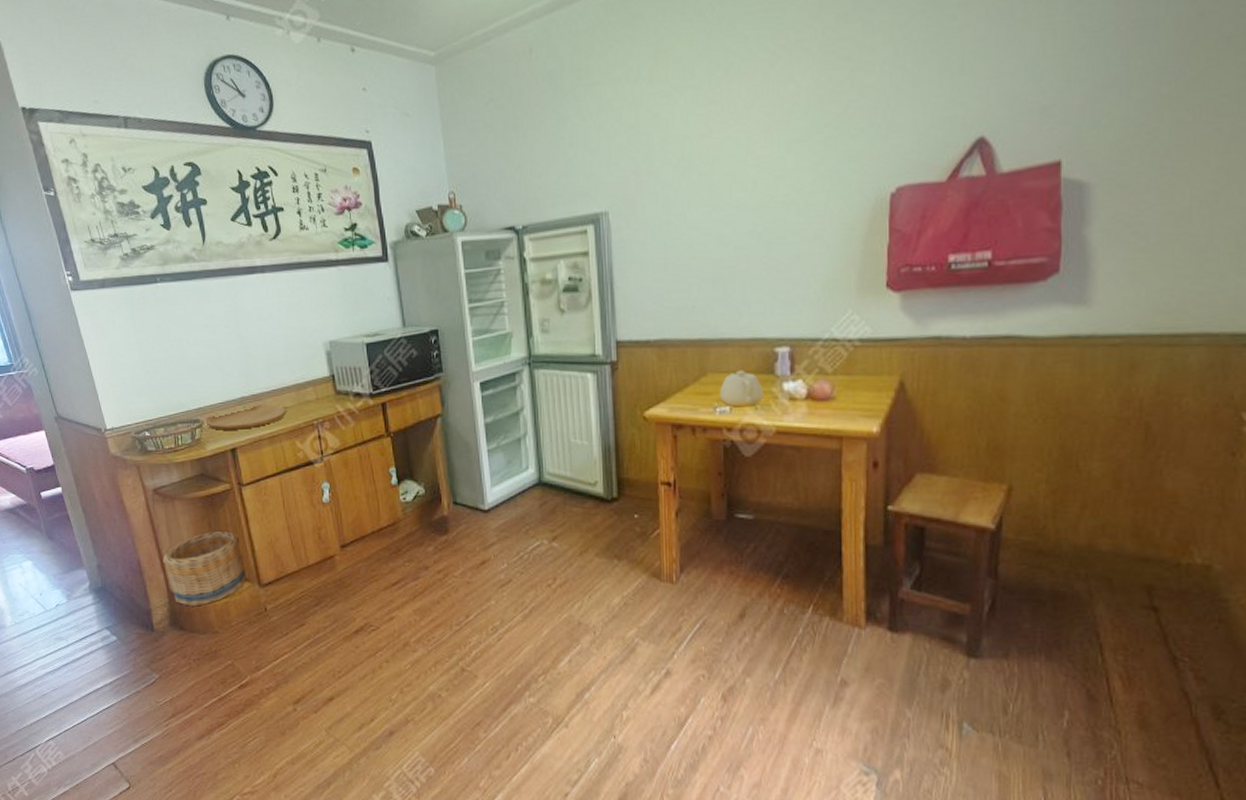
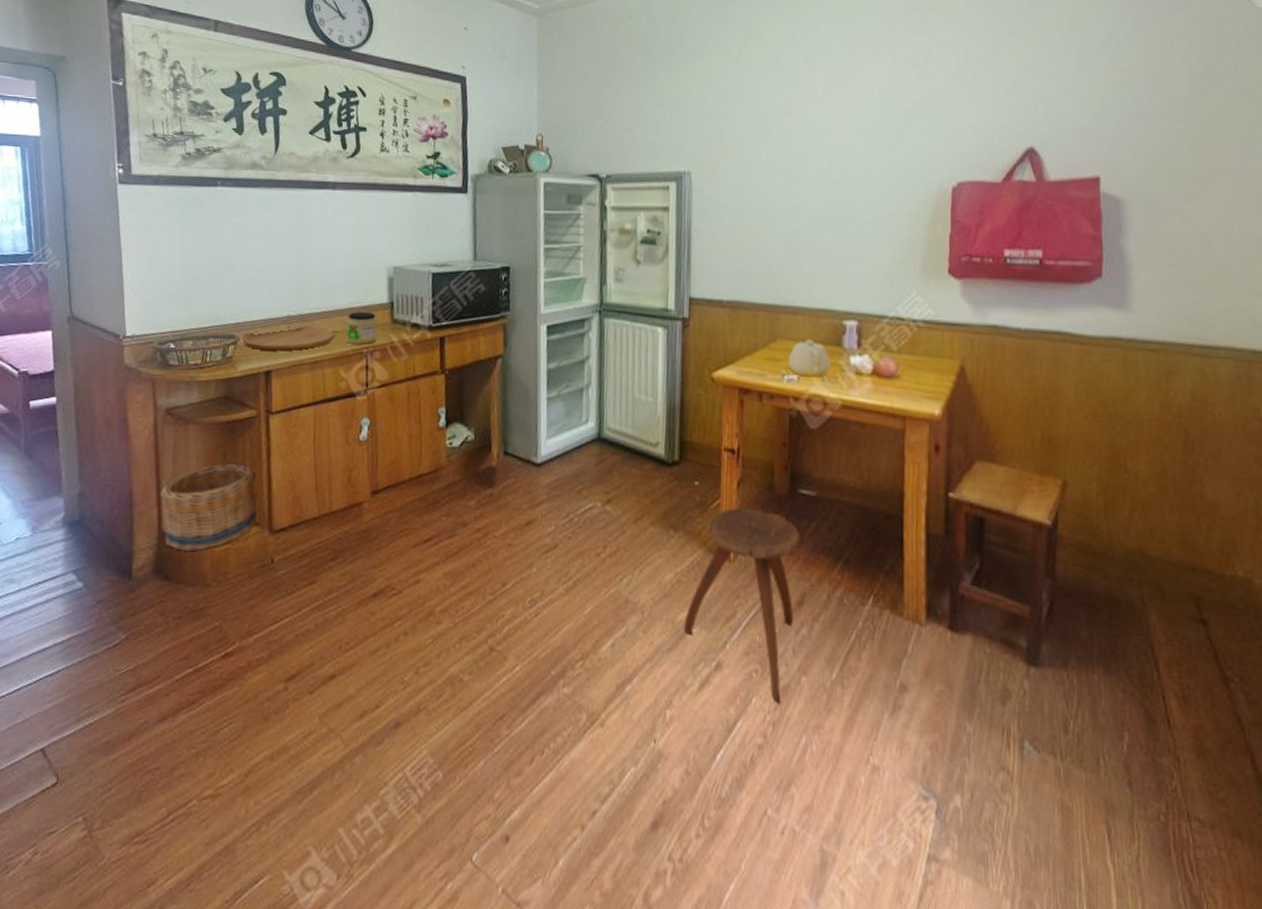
jar: none [295,386,324,418] -> present [346,312,377,346]
stool: none [633,534,738,701] -> present [683,507,799,703]

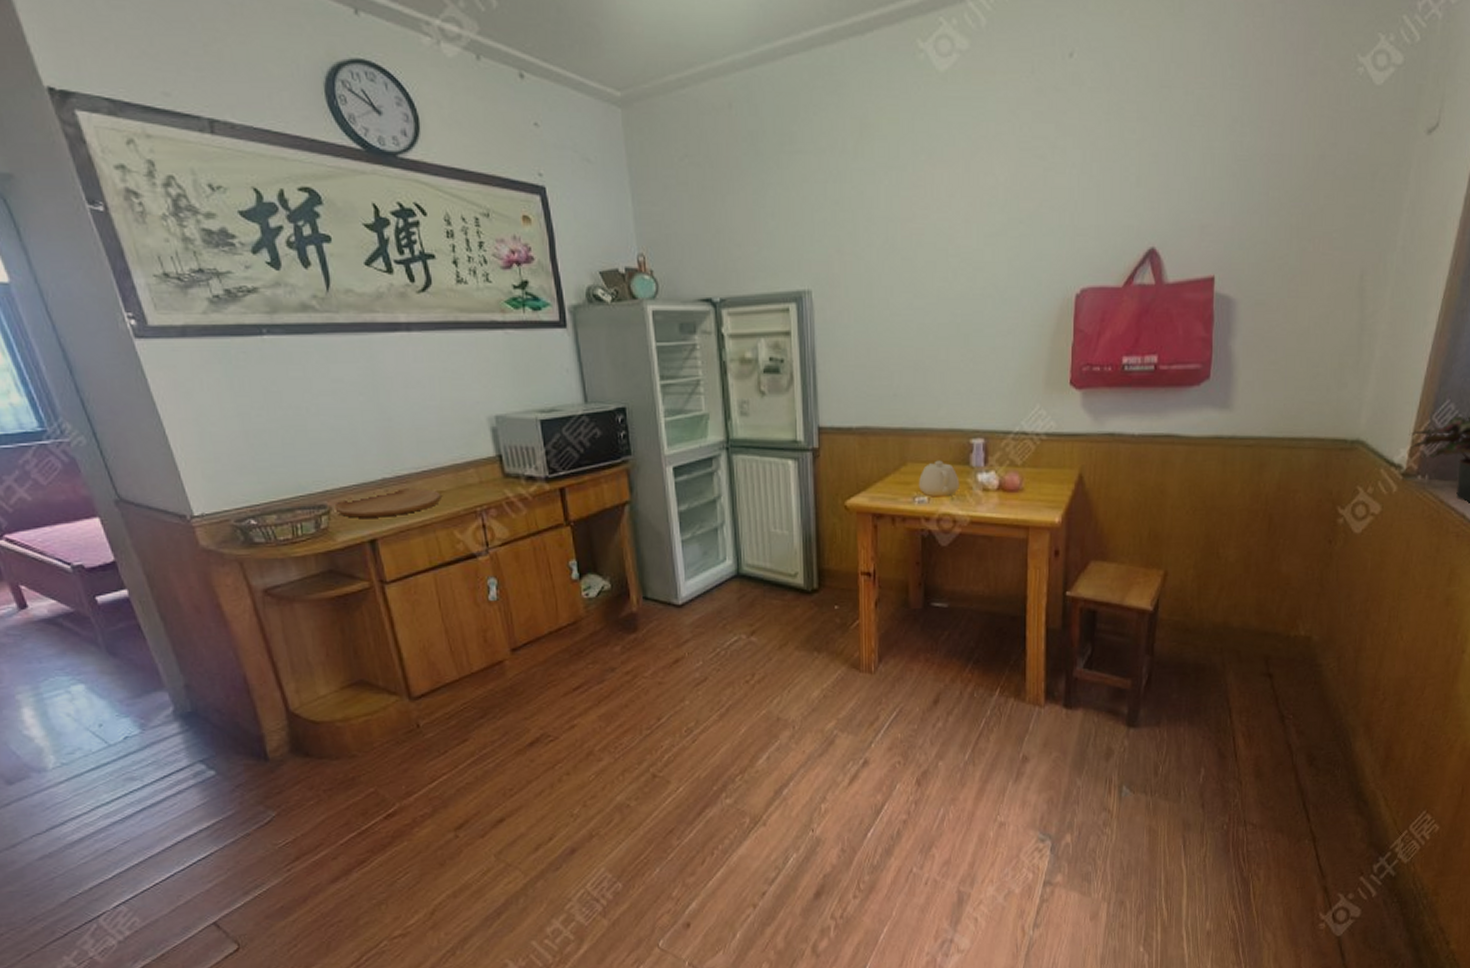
basket: present [161,462,256,552] -> none [280,636,392,728]
jar: present [346,312,377,346] -> none [453,468,489,504]
stool: present [683,507,799,703] -> none [832,624,933,785]

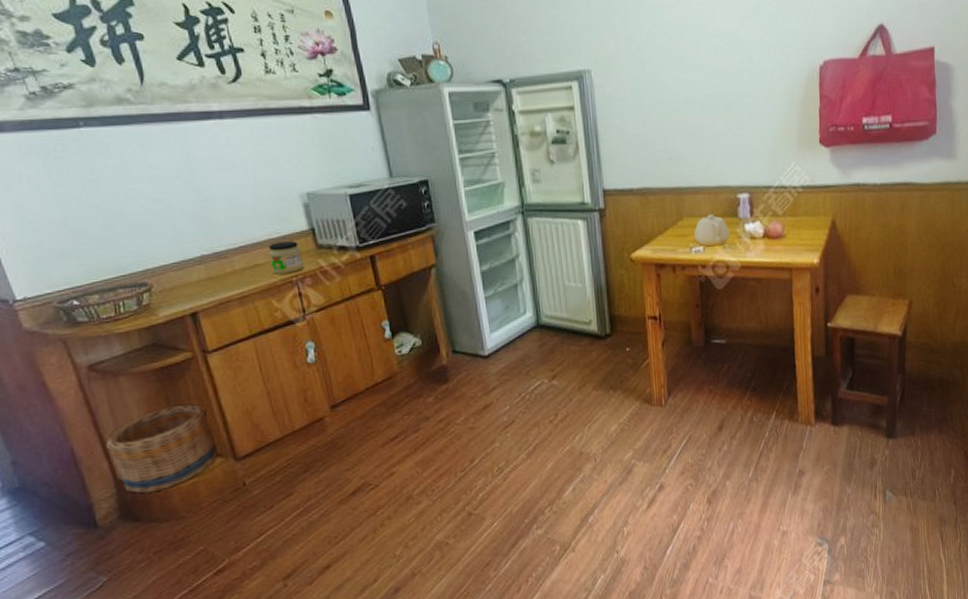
basket: none [280,636,392,728] -> present [106,404,218,494]
cutting board: present [334,488,442,518] -> none [155,262,259,294]
jar: none [453,468,489,504] -> present [268,241,304,276]

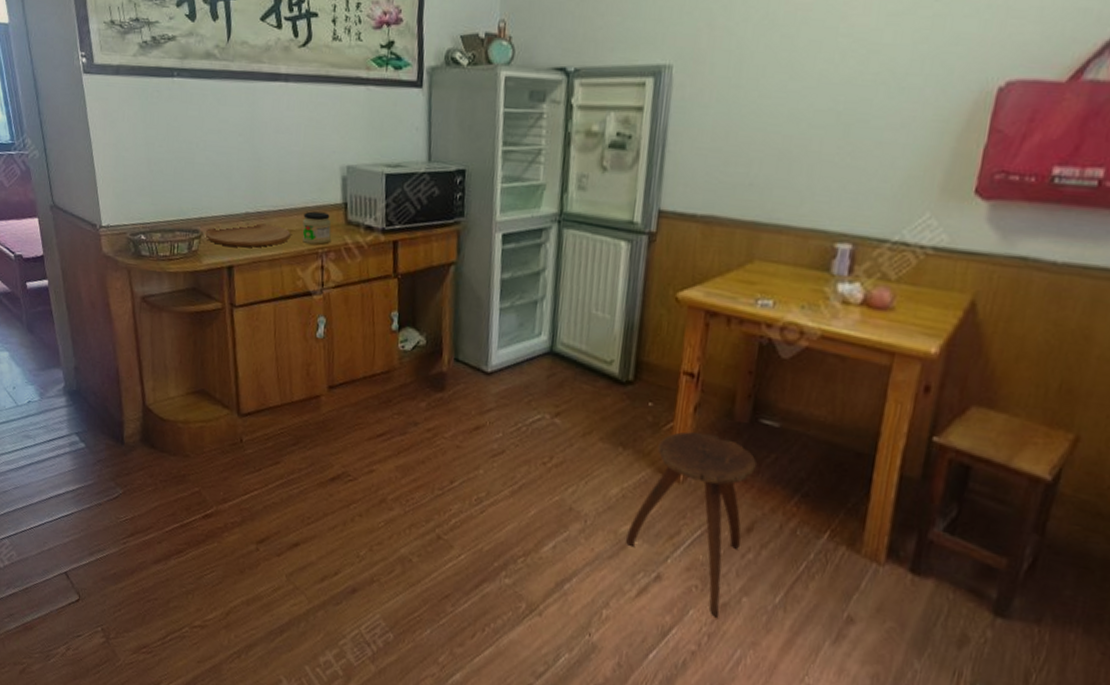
basket: present [106,404,218,494] -> none [143,350,226,426]
cutting board: none [155,262,259,294] -> present [205,223,291,248]
stool: none [630,361,716,504] -> present [625,431,756,618]
teapot: present [694,214,730,247] -> none [763,262,815,303]

